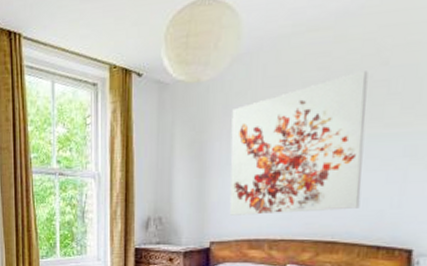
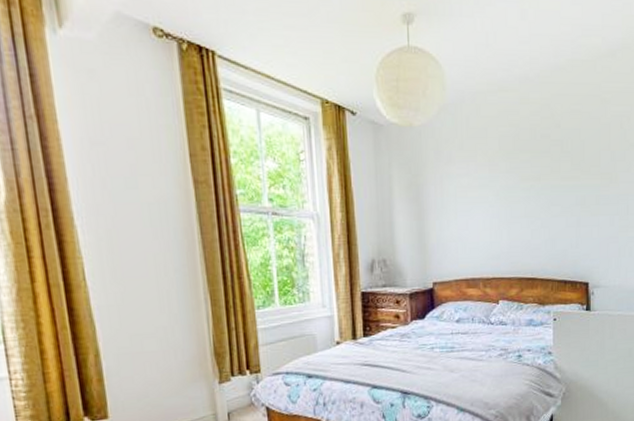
wall art: present [229,69,368,216] -> none [443,129,550,257]

